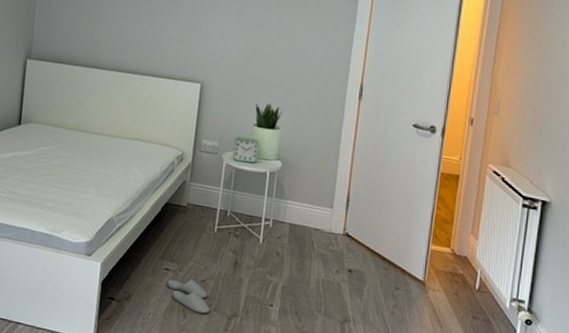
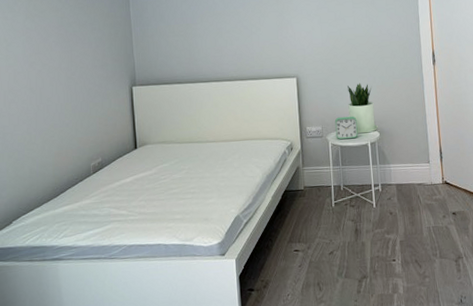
slippers: present [167,278,210,314] -> none [299,254,342,284]

